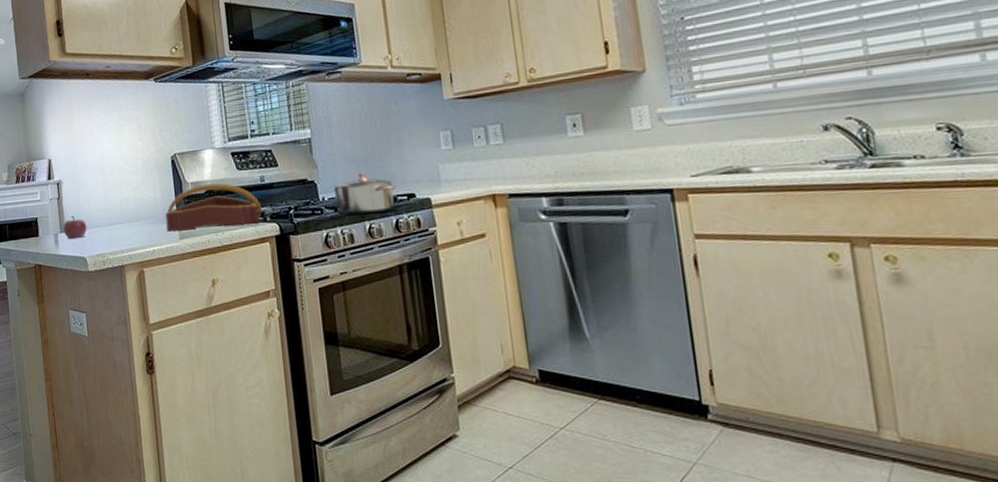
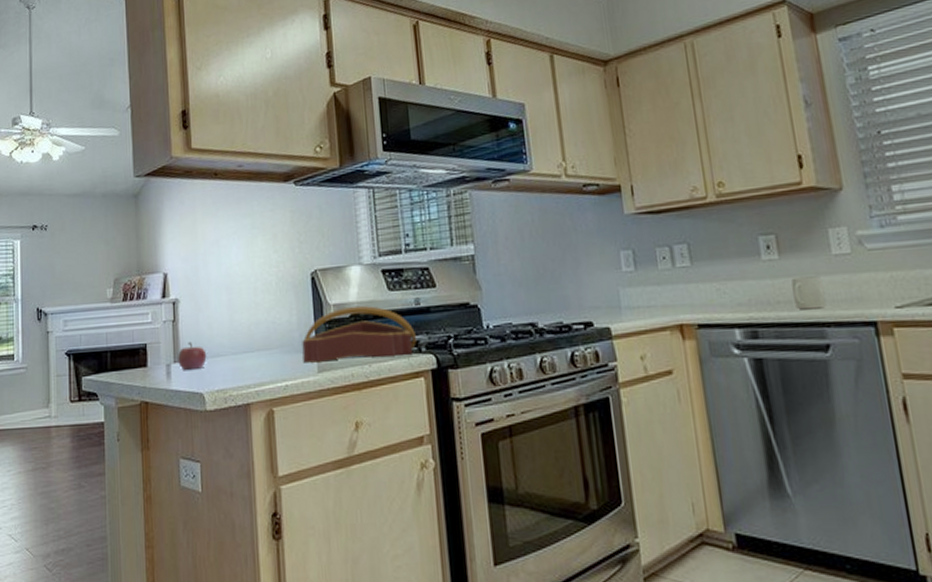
cooking pot: present [333,172,396,216] -> none [499,296,571,347]
mug: none [594,150,627,180] -> present [791,276,827,310]

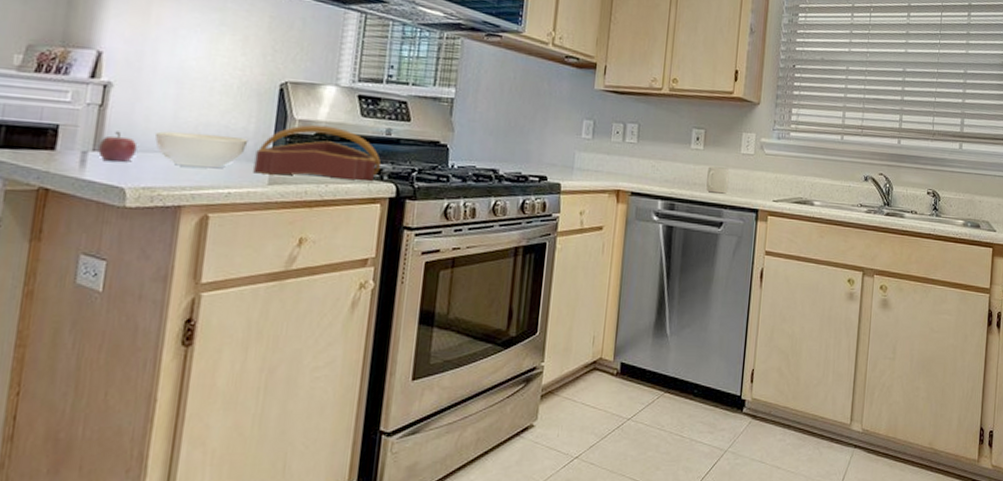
bowl: none [218,330,294,366] -> present [154,131,249,169]

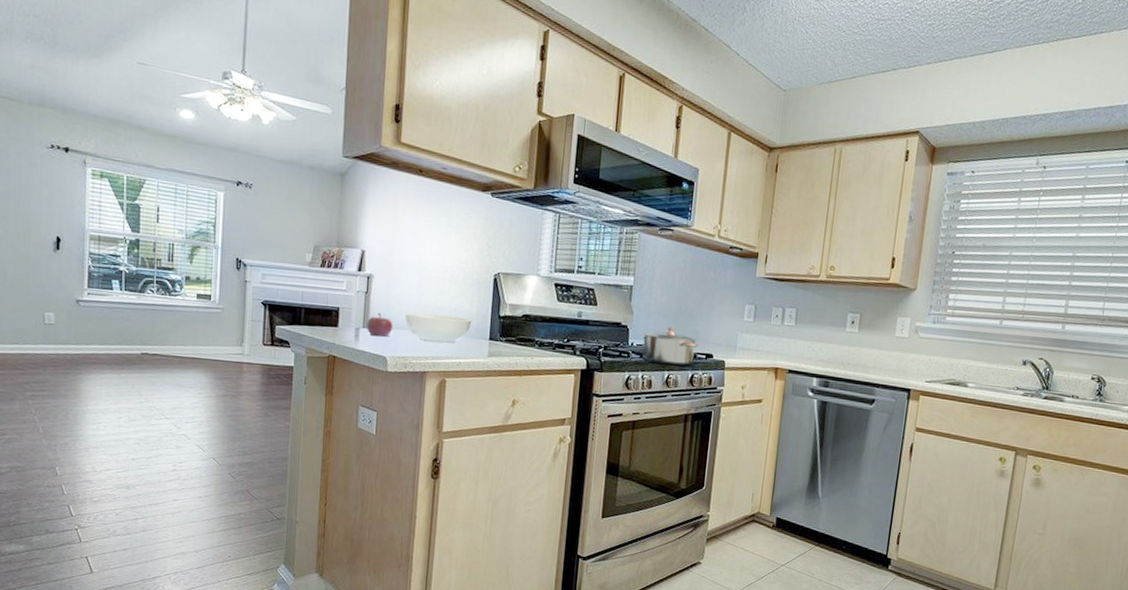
decorative basket: present [253,125,382,182] -> none [477,308,575,356]
cooking pot: none [463,145,530,192] -> present [641,327,698,367]
mug: present [706,166,730,194] -> none [860,348,883,374]

